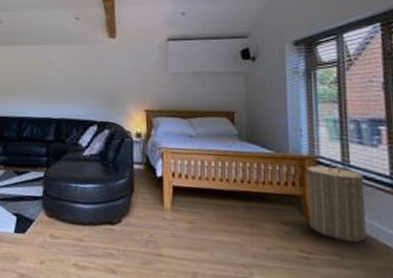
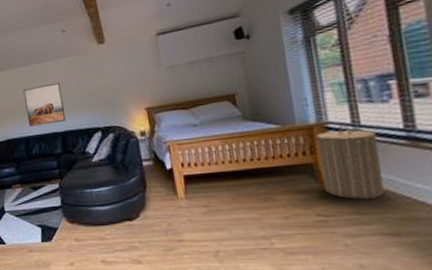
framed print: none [24,67,65,109] -> present [23,82,66,127]

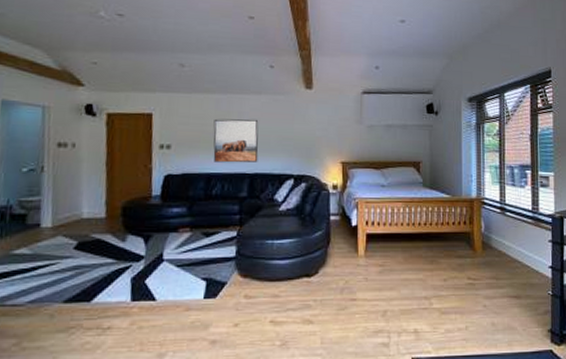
laundry hamper: present [317,124,385,199] -> none [475,201,515,266]

